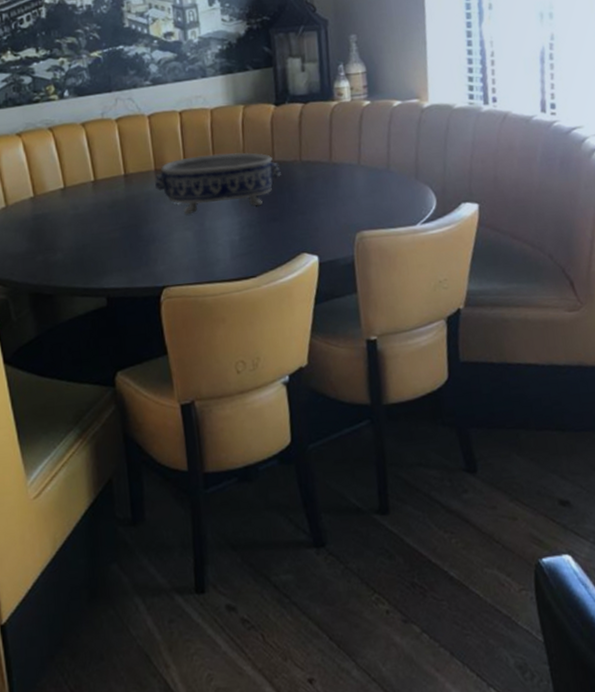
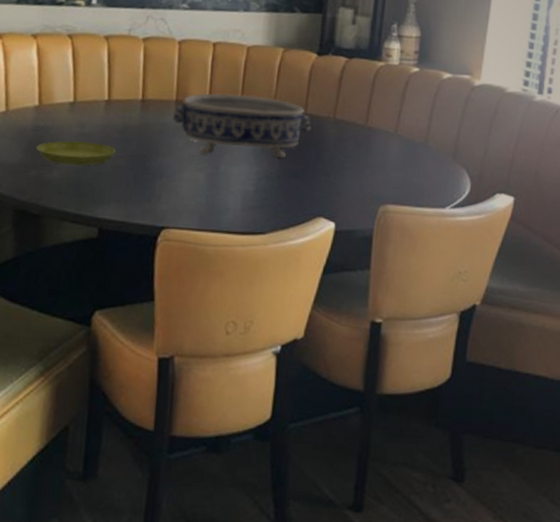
saucer: none [38,221,110,246] -> present [36,140,116,167]

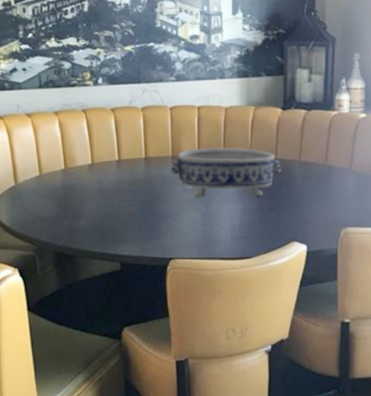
saucer: present [36,140,116,167] -> none [66,195,128,215]

